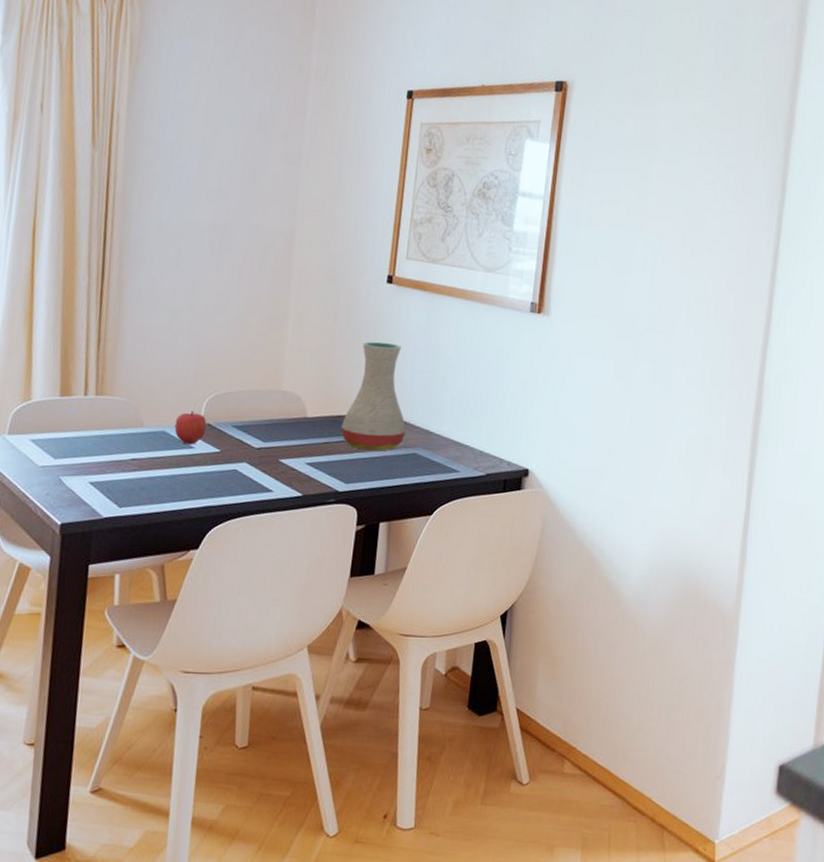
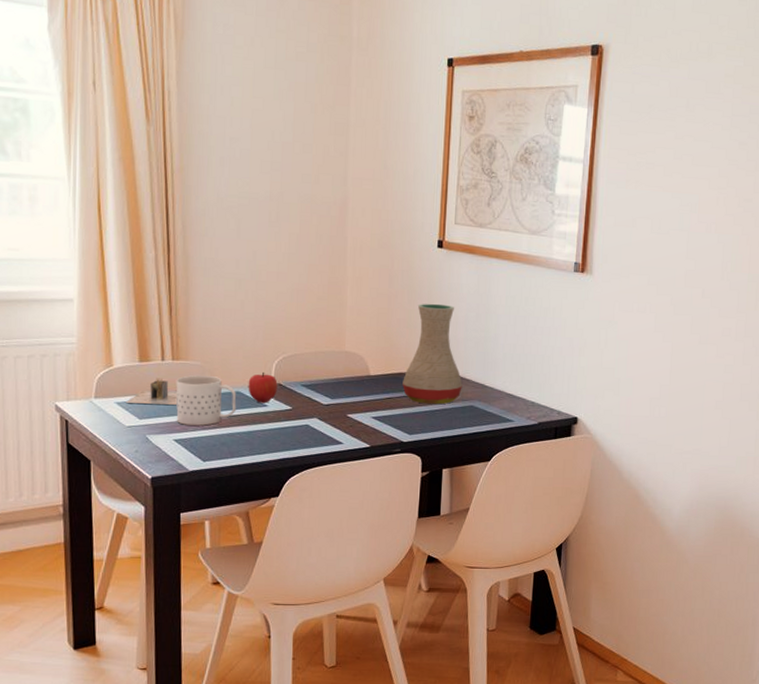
napkin holder: none [41,414,98,444] -> present [126,378,178,405]
mug: none [94,412,162,468] -> present [175,375,237,426]

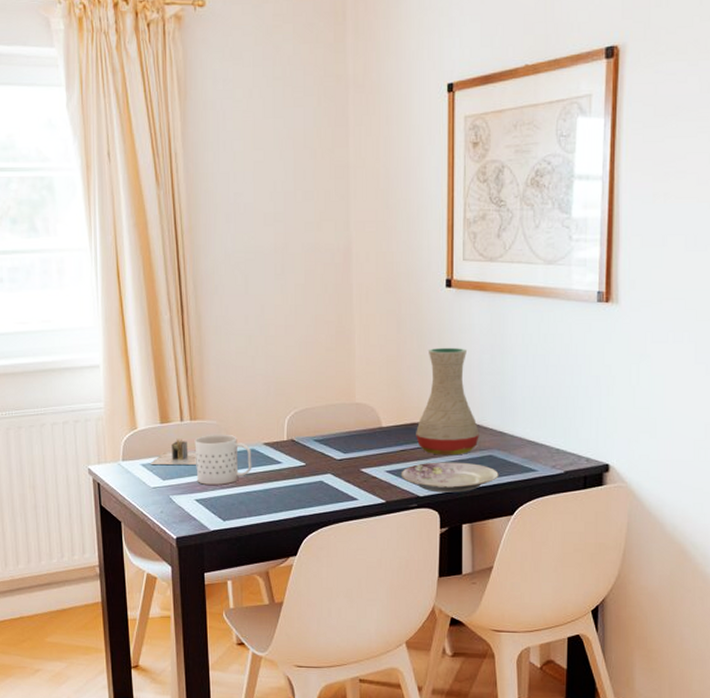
fruit: present [248,371,278,403] -> none [262,428,291,460]
plate: none [386,410,479,440] -> present [401,462,499,493]

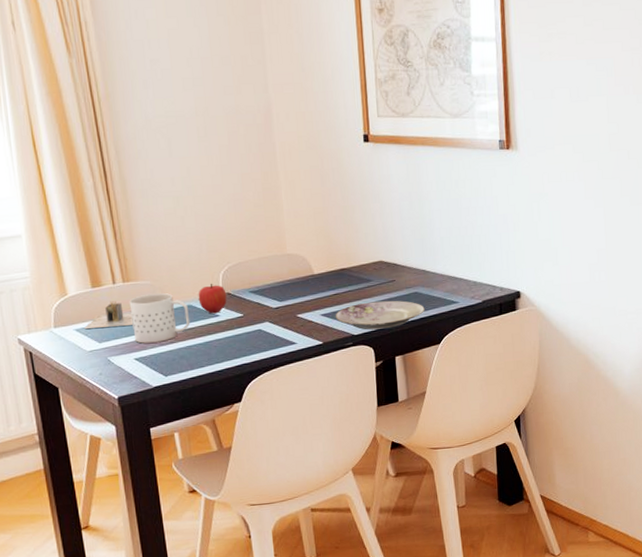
fruit: none [262,428,291,460] -> present [198,283,227,314]
vase: present [416,347,479,455] -> none [346,196,405,296]

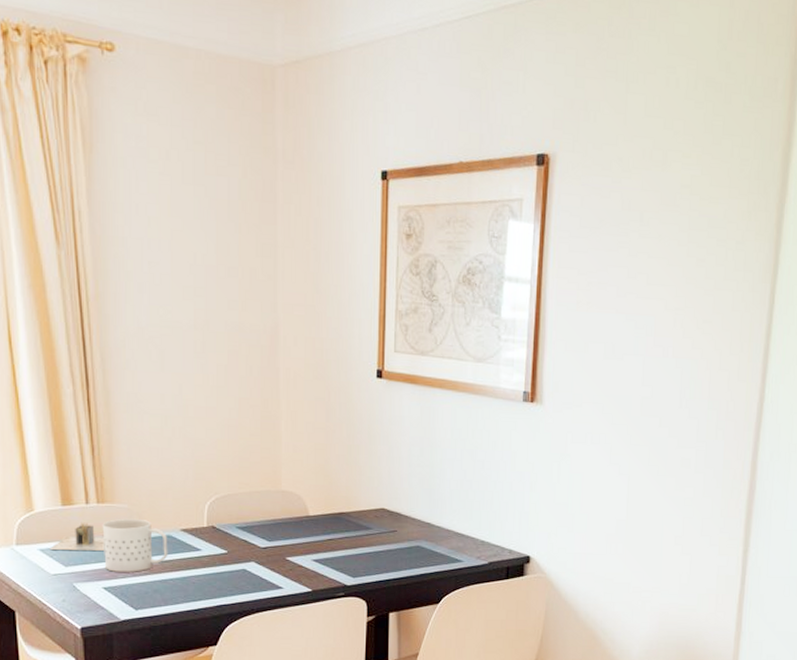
fruit: present [198,283,227,314] -> none [179,513,211,547]
plate: present [335,300,425,330] -> none [328,551,426,582]

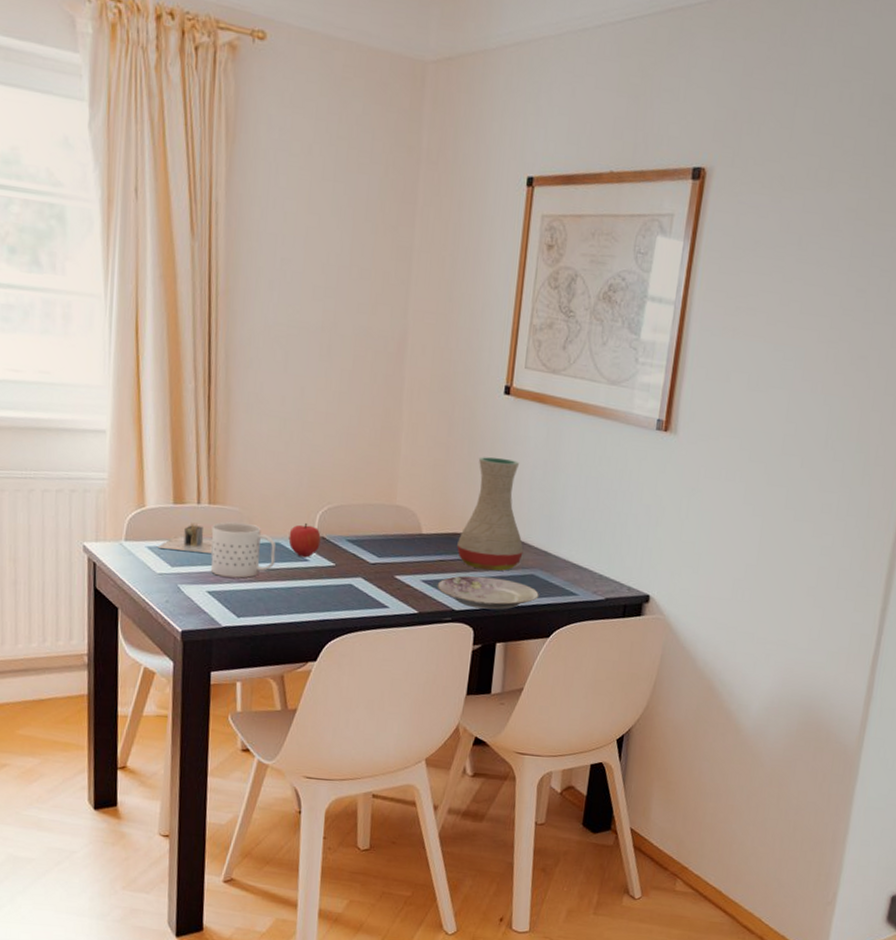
fruit: none [179,513,211,547] -> present [288,522,321,558]
plate: none [328,551,426,582] -> present [437,575,539,610]
vase: none [344,437,408,545] -> present [457,456,524,571]

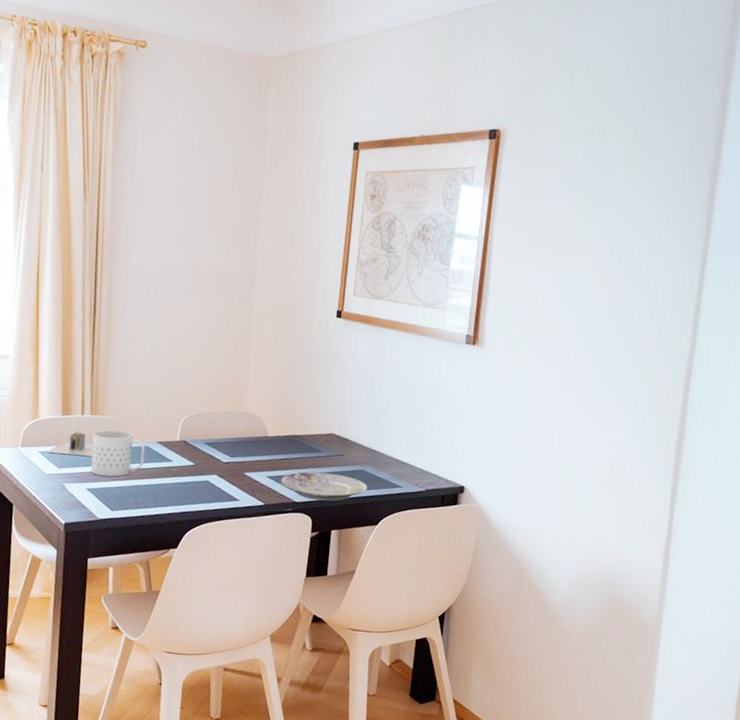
fruit: present [288,522,321,558] -> none [156,428,183,459]
vase: present [457,456,524,571] -> none [297,370,354,468]

